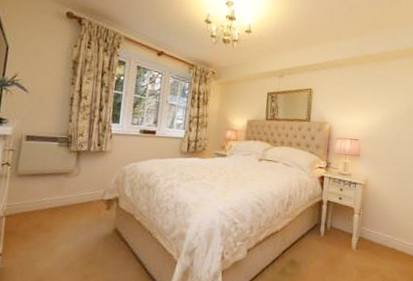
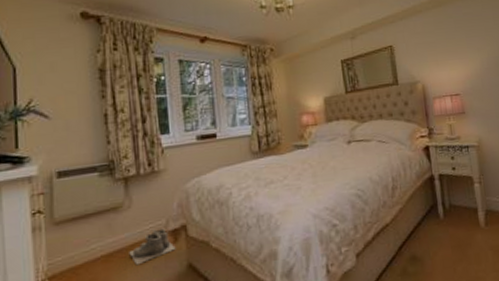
boots: none [70,196,108,221] -> present [129,228,176,266]

